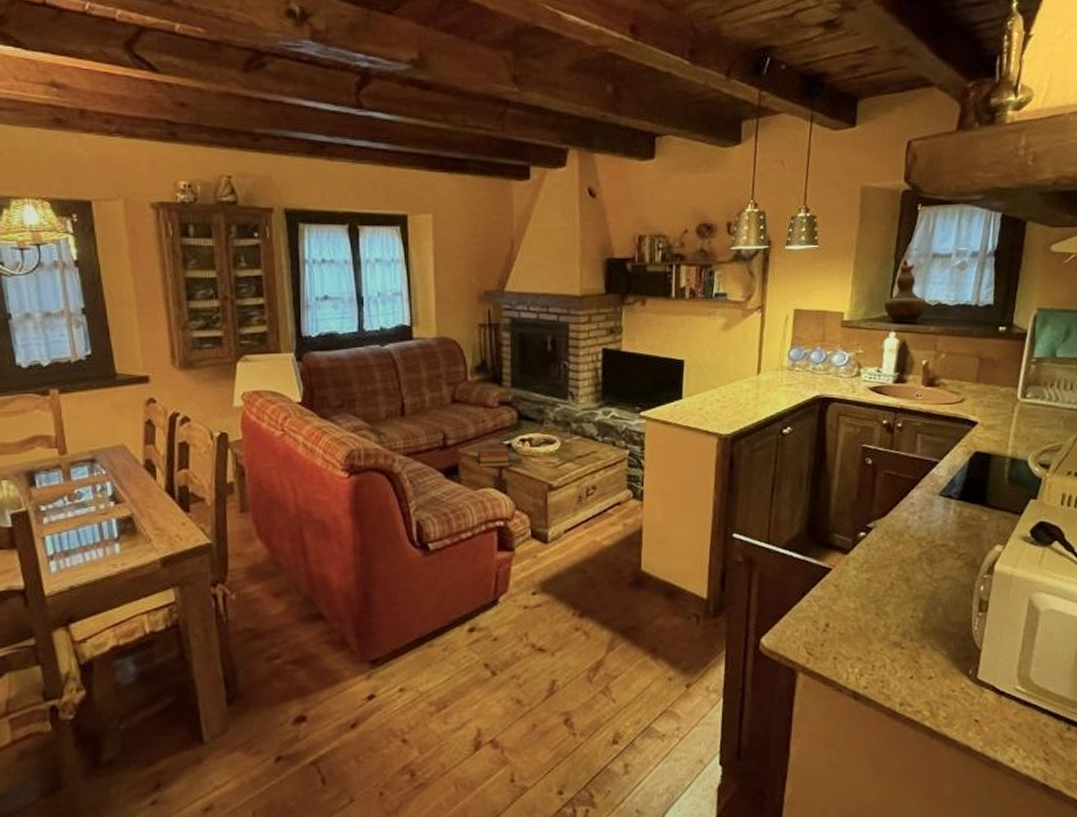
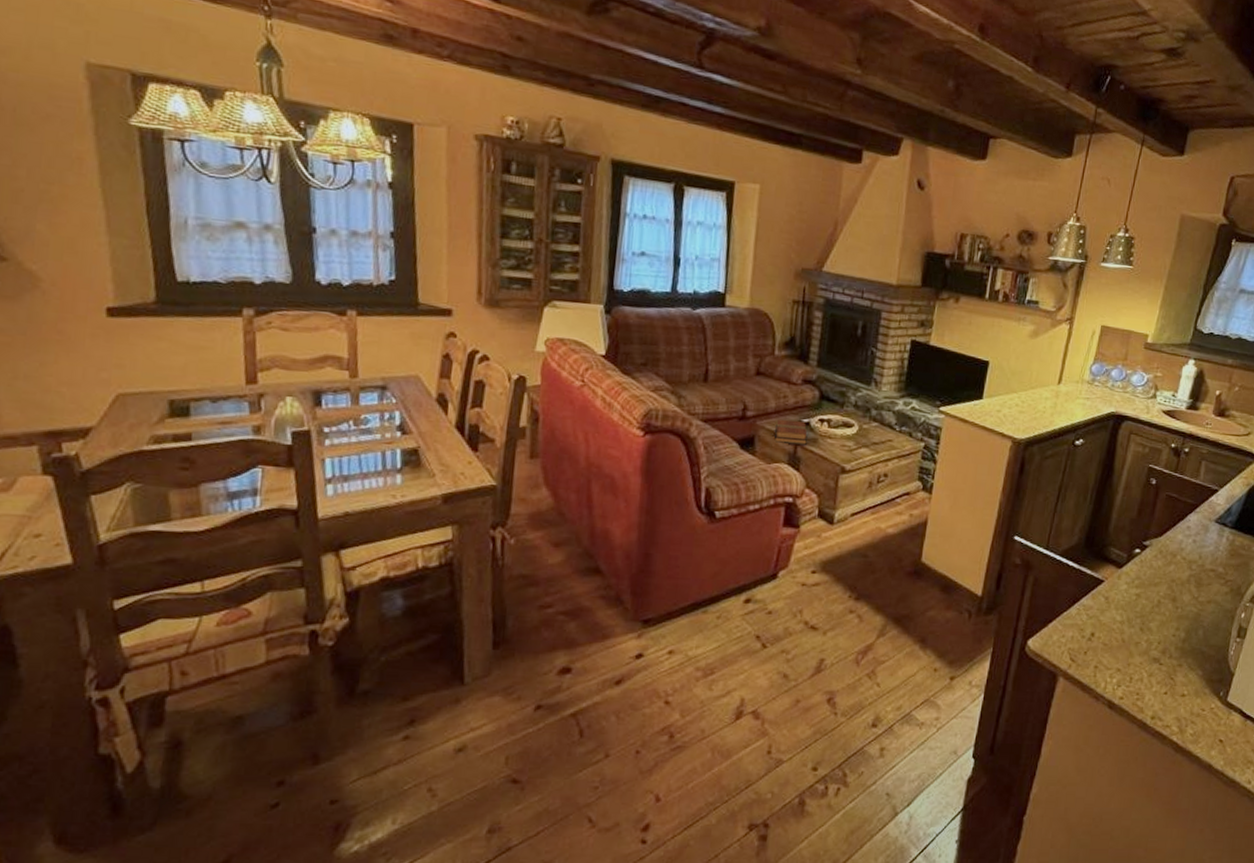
decorative vase: present [884,259,927,324] -> none [1187,291,1228,353]

